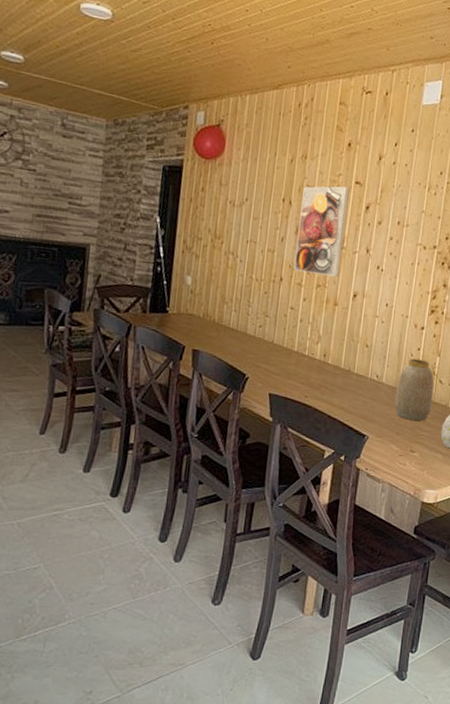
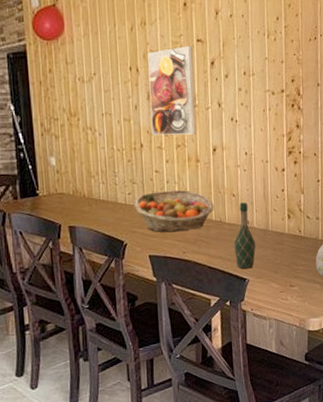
fruit basket: none [263,328,345,375] -> present [134,189,214,233]
wine bottle: none [358,354,382,425] -> present [233,202,256,269]
vase: present [394,358,435,421] -> none [268,199,304,258]

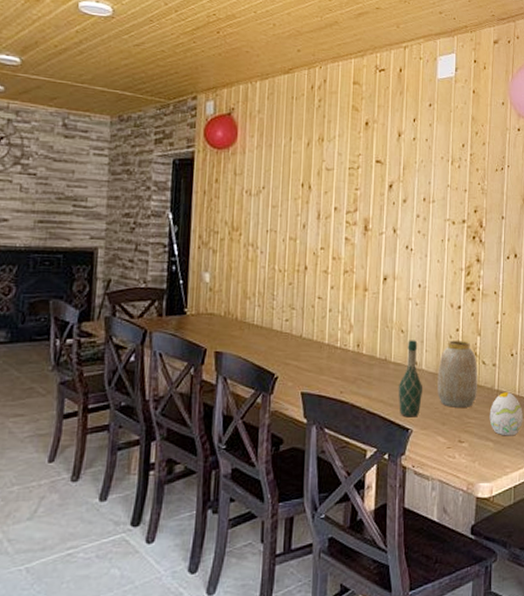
fruit basket: present [134,189,214,233] -> none [291,319,379,368]
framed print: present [148,46,196,136] -> none [319,166,370,260]
vase: none [268,199,304,258] -> present [437,341,477,407]

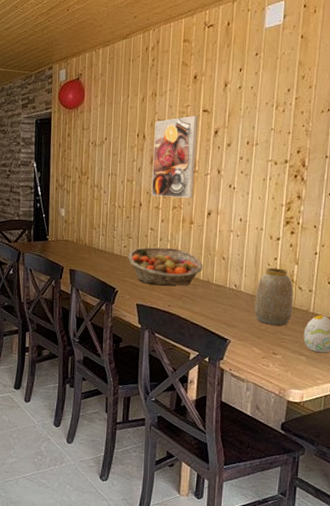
fruit basket: none [291,319,379,368] -> present [128,247,203,286]
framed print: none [319,166,370,260] -> present [151,116,198,198]
wine bottle: present [398,340,423,417] -> none [218,266,242,330]

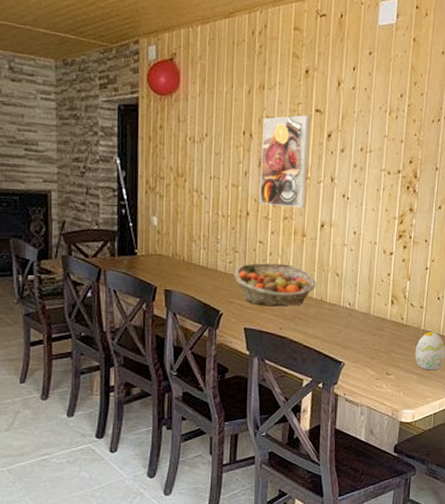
vase: present [254,268,294,326] -> none [368,284,406,344]

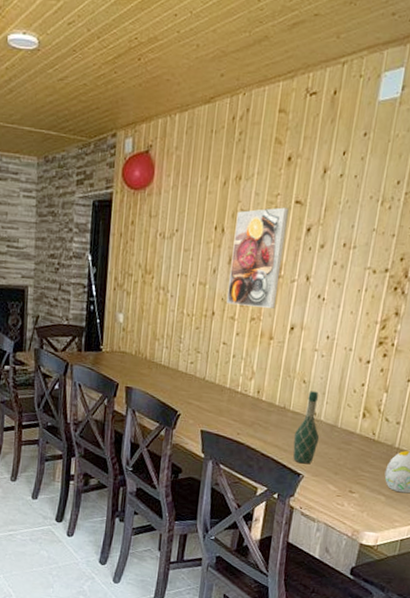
fruit basket: present [234,262,316,307] -> none [194,364,280,412]
wine bottle: none [332,283,356,352] -> present [293,391,320,464]

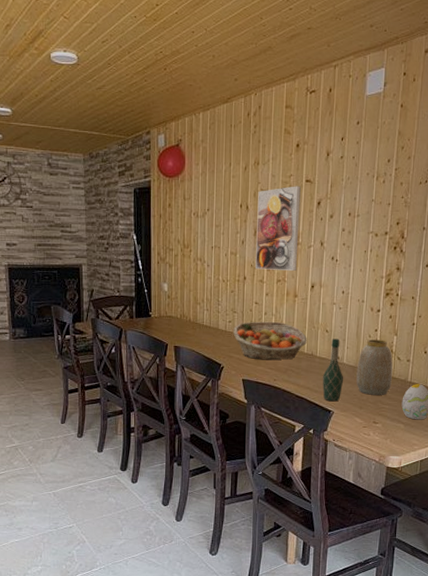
fruit basket: none [194,364,280,412] -> present [233,321,307,360]
vase: none [333,395,380,461] -> present [356,339,393,395]

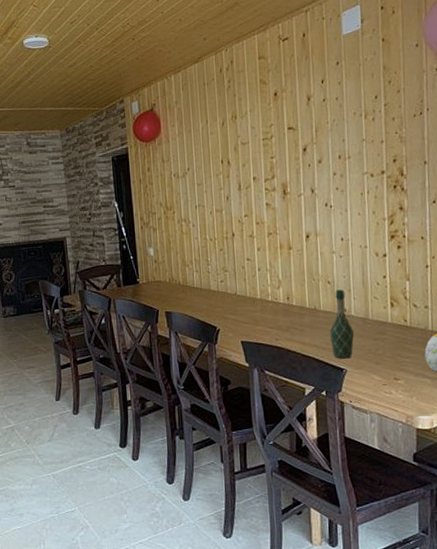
fruit basket: present [233,321,307,360] -> none [226,277,308,319]
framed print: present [255,186,301,271] -> none [238,134,288,225]
vase: present [356,339,393,395] -> none [367,286,410,349]

